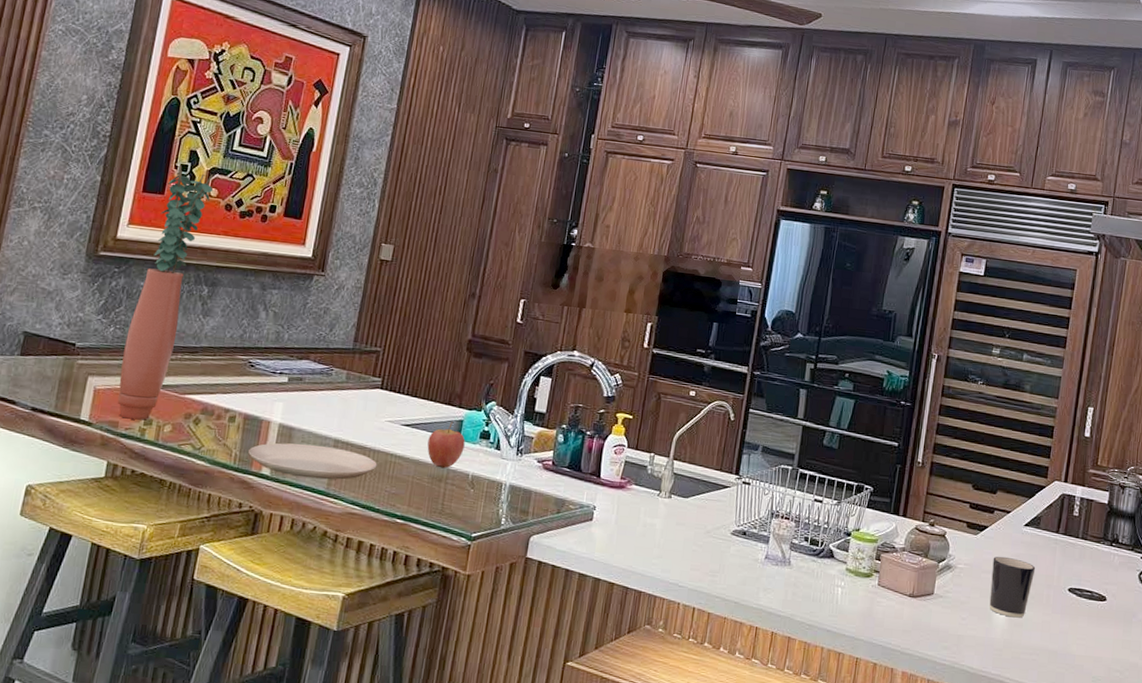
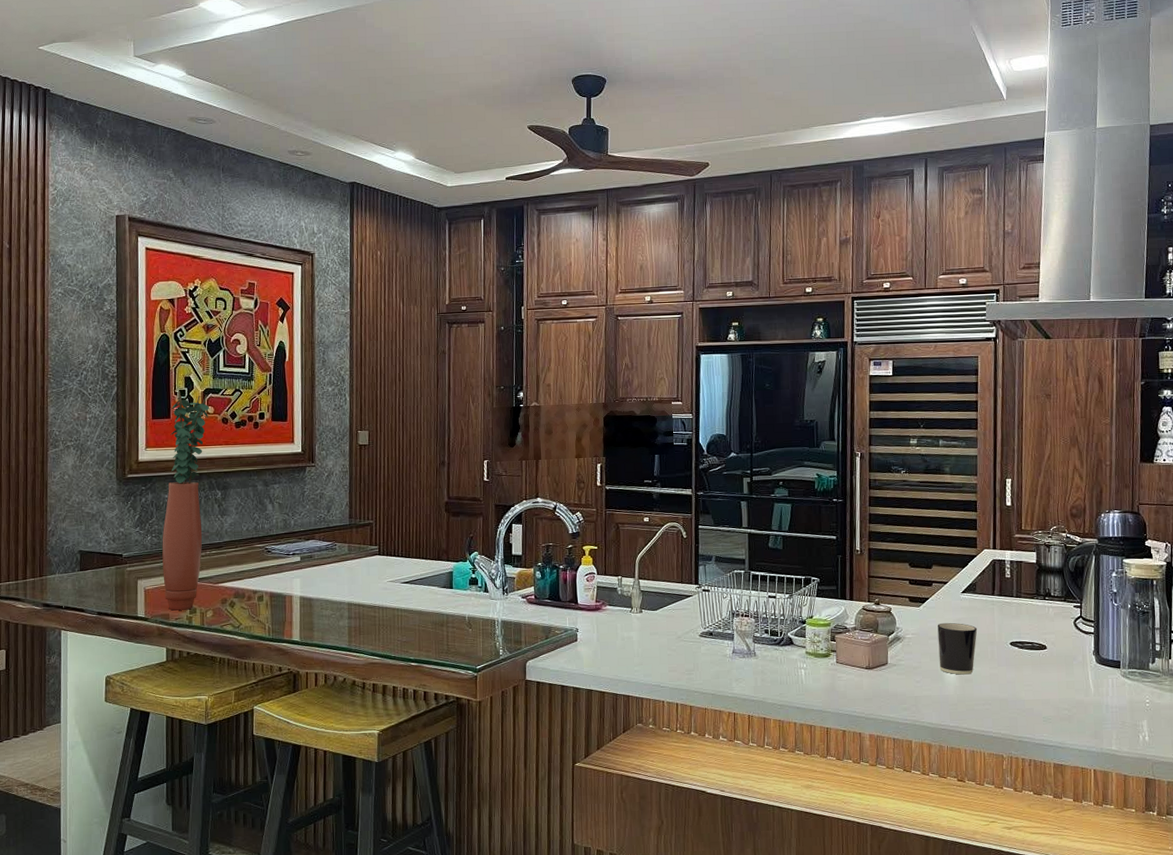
plate: present [248,442,378,480] -> none [279,610,387,639]
fruit: present [427,421,465,469] -> none [426,573,458,615]

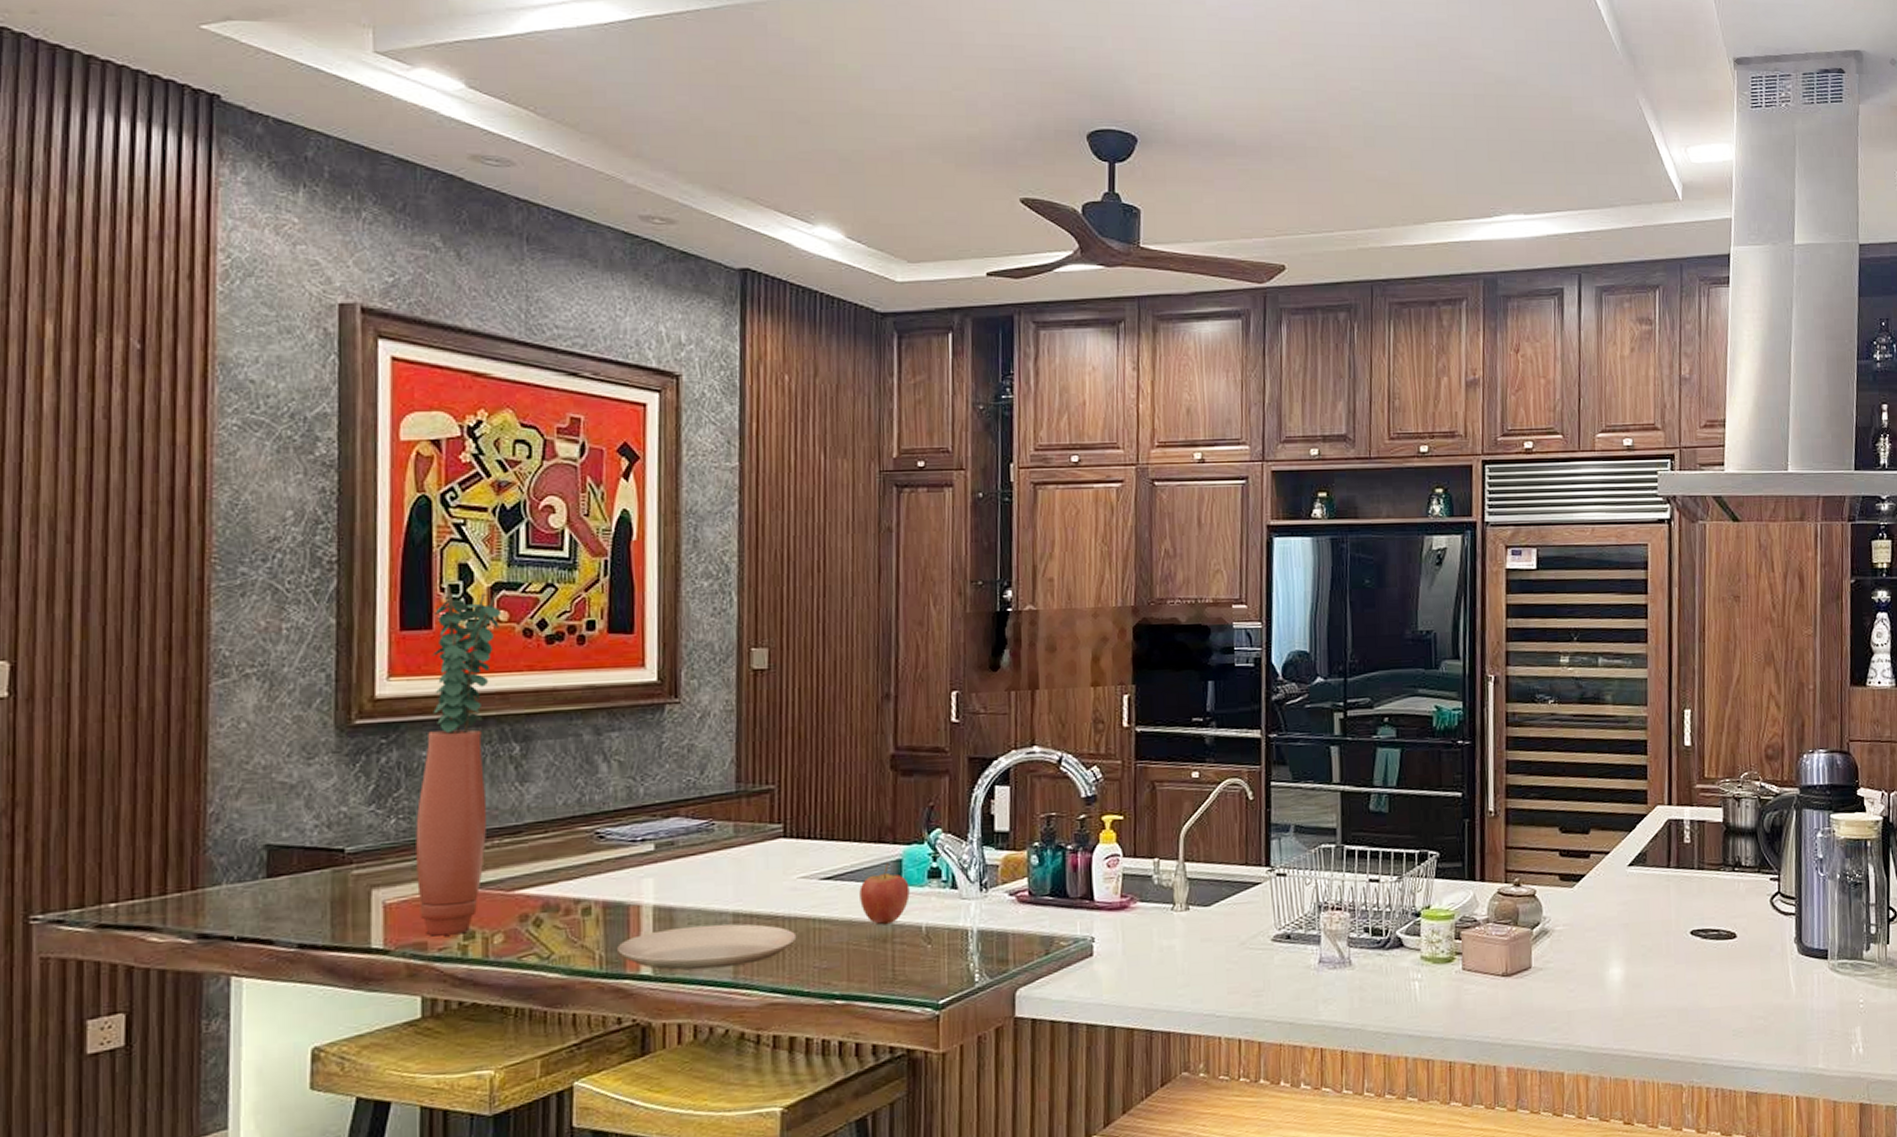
plate: none [279,610,387,639] -> present [618,923,797,970]
fruit: none [426,573,458,615] -> present [859,863,910,926]
mug: present [937,622,978,675] -> none [1596,907,1649,979]

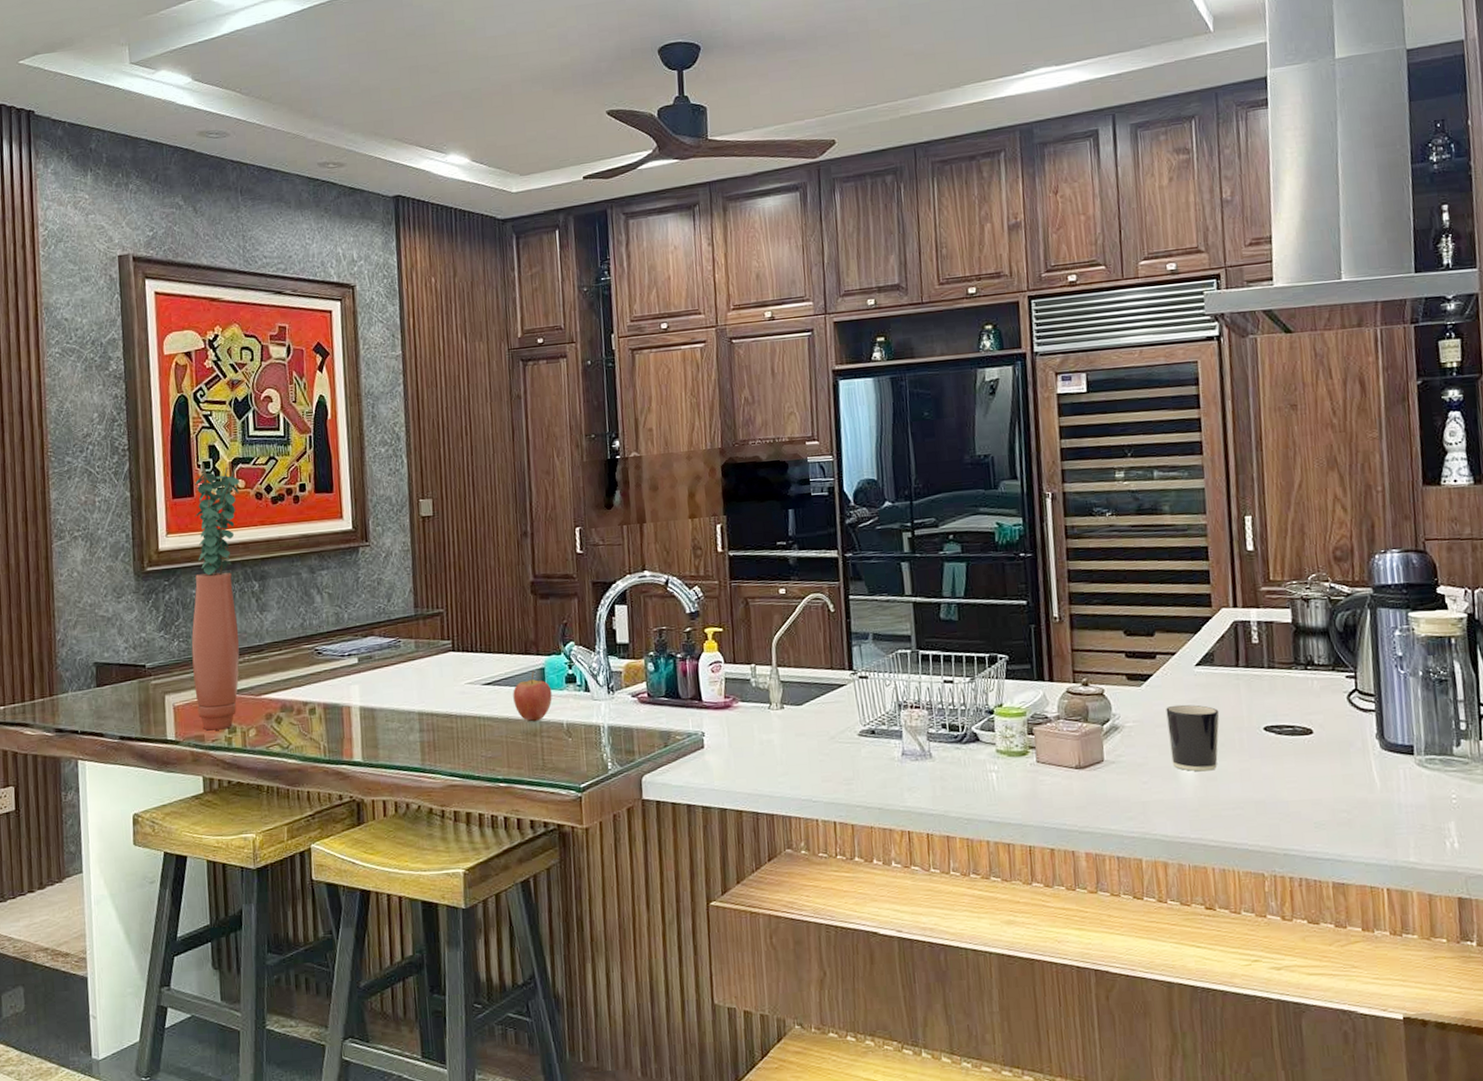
plate: present [618,923,797,970] -> none [336,721,467,758]
mug: none [1596,907,1649,979] -> present [1166,704,1220,772]

